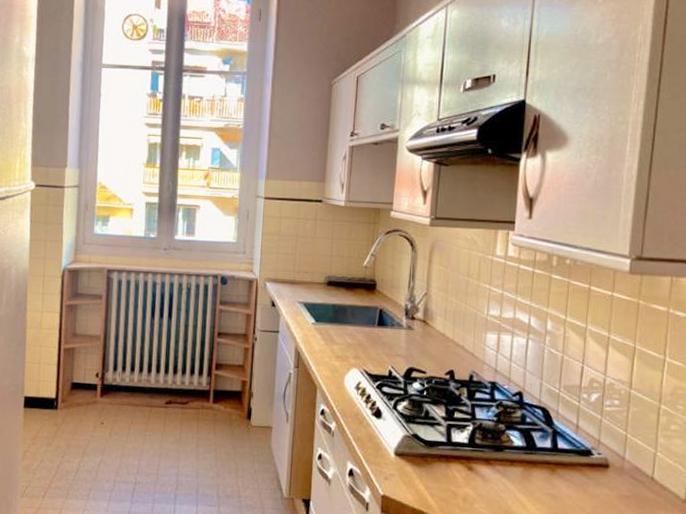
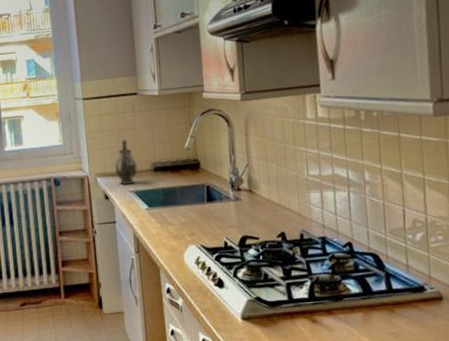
teapot: none [287,246,311,295] -> present [115,139,138,185]

